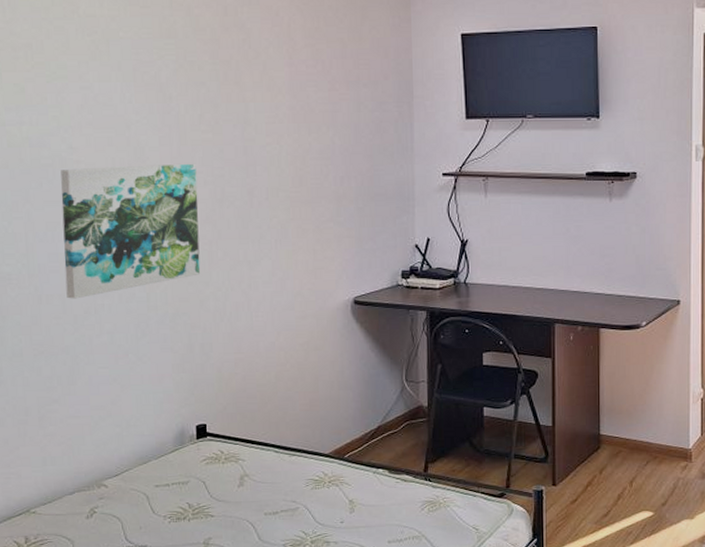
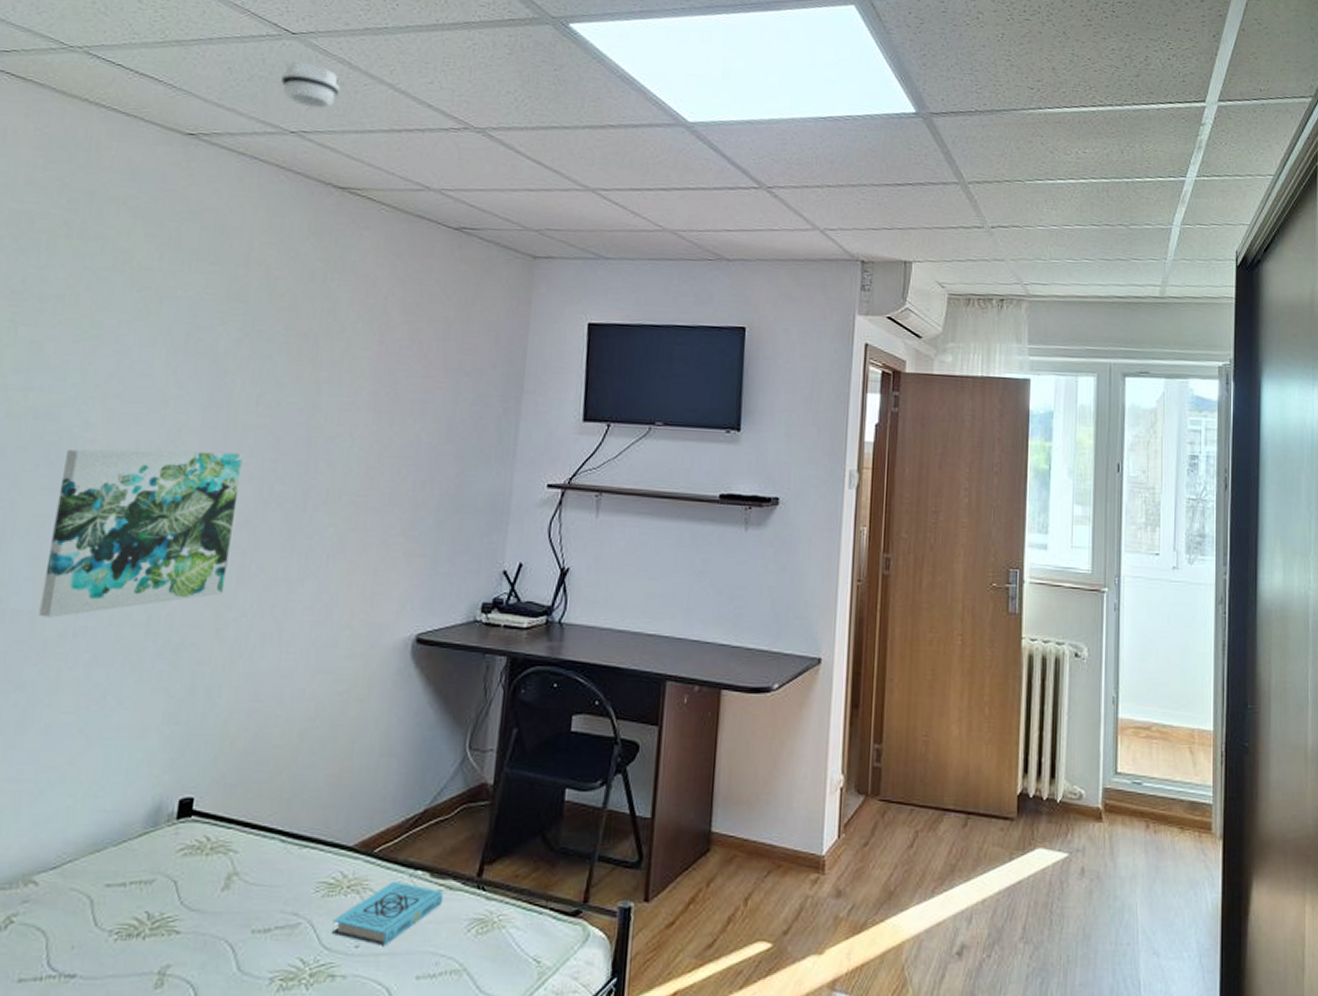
book: none [321,476,401,522] -> present [330,880,444,946]

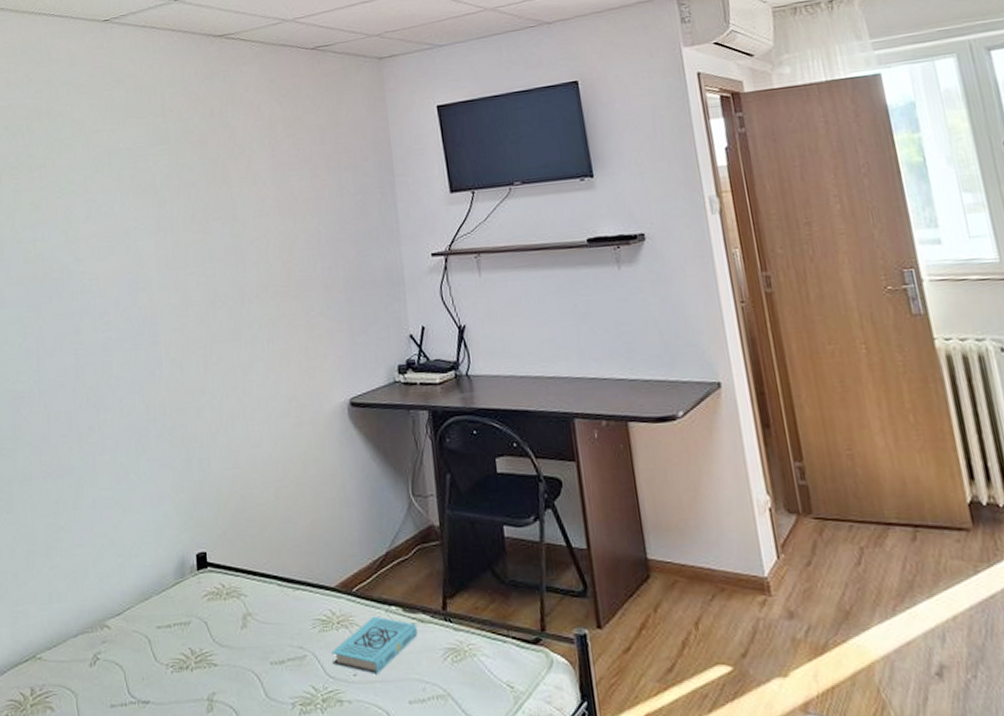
wall art: present [39,449,243,618] -> none [68,265,197,415]

